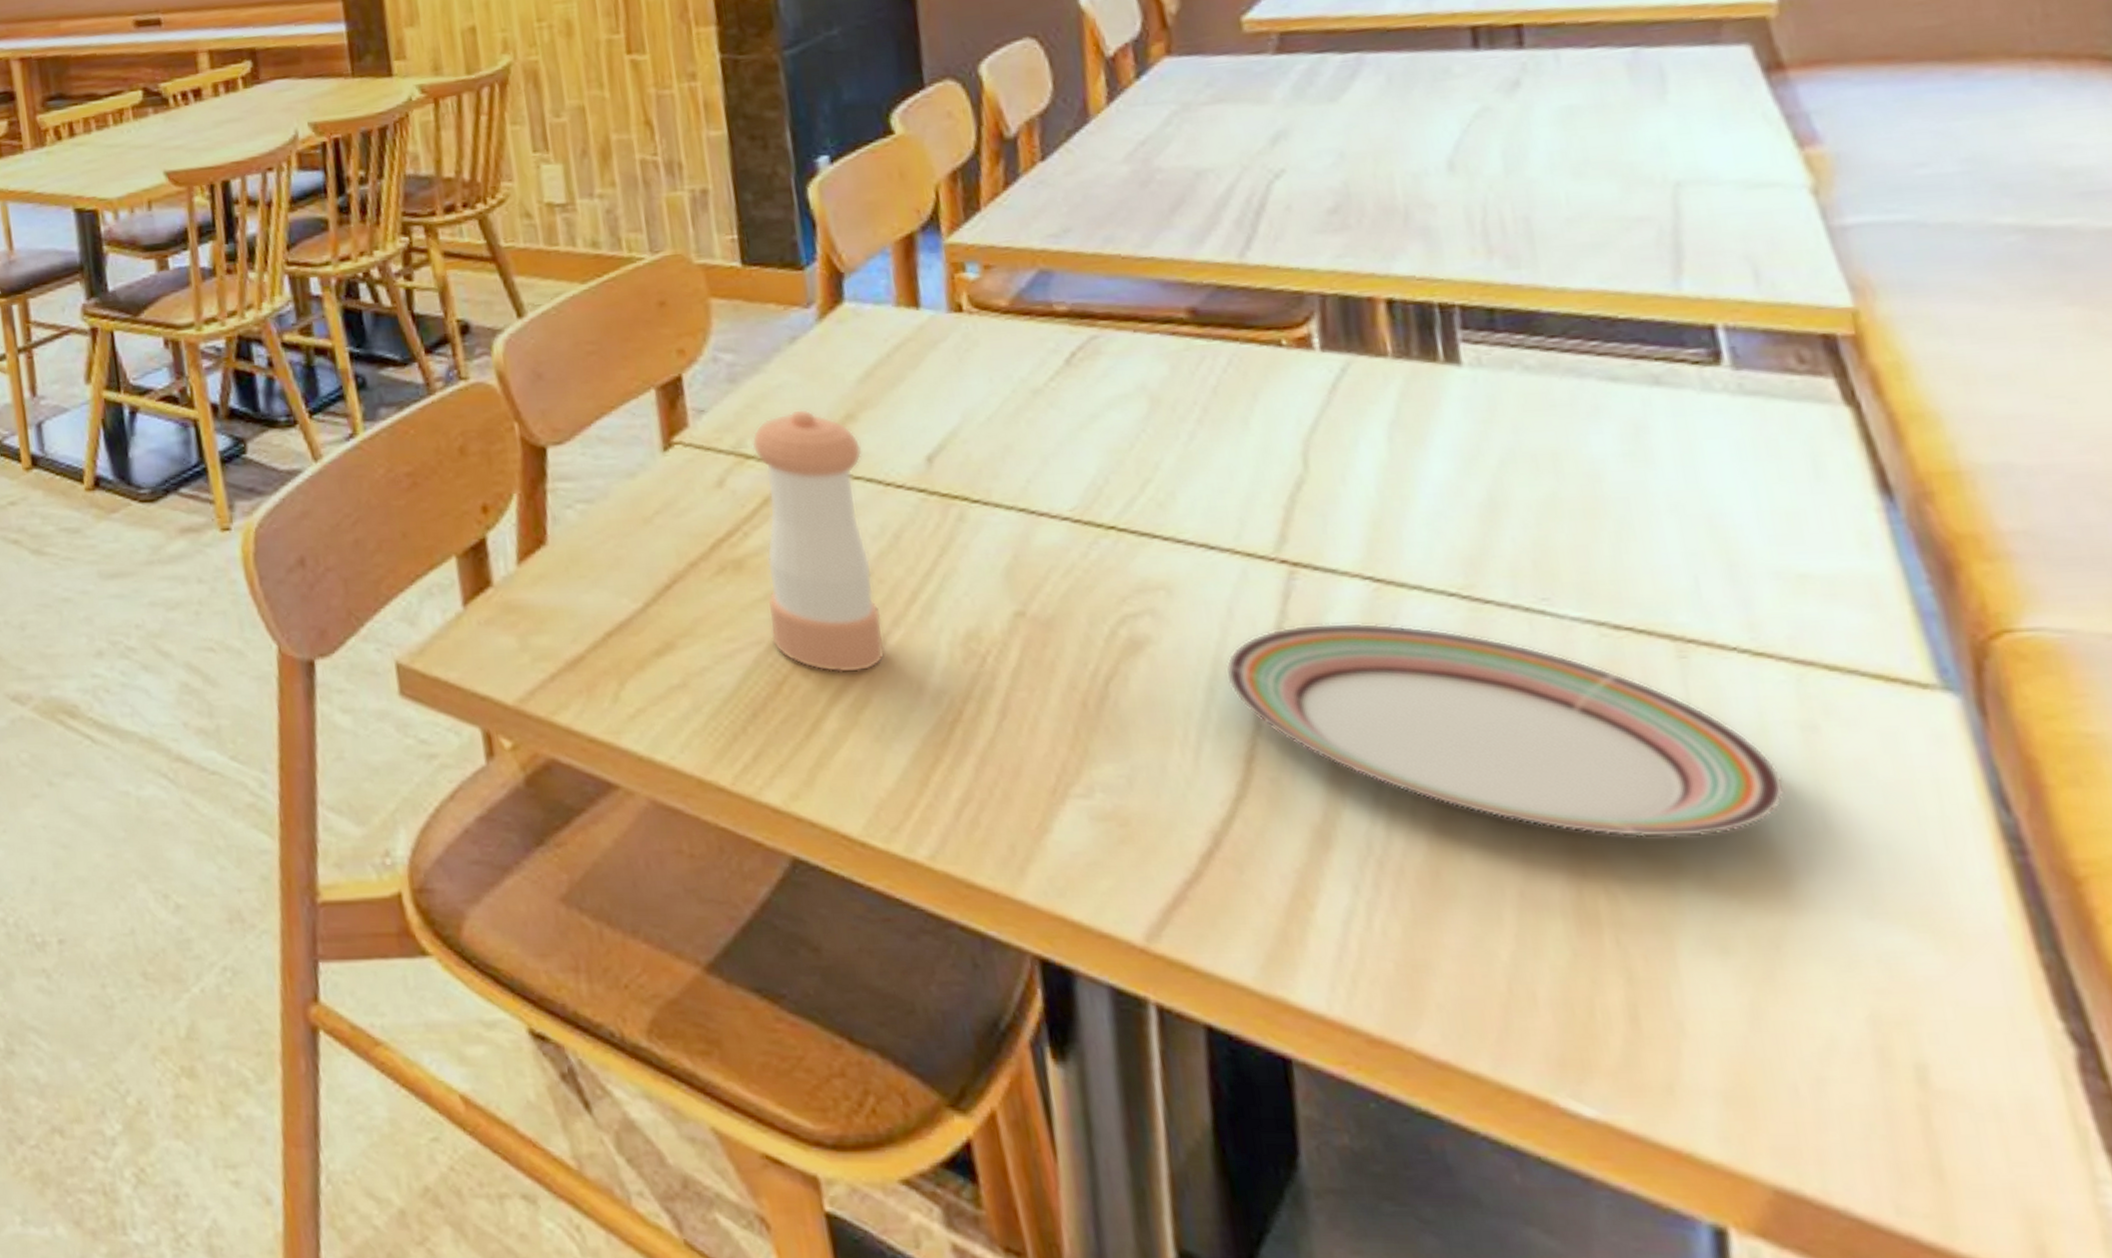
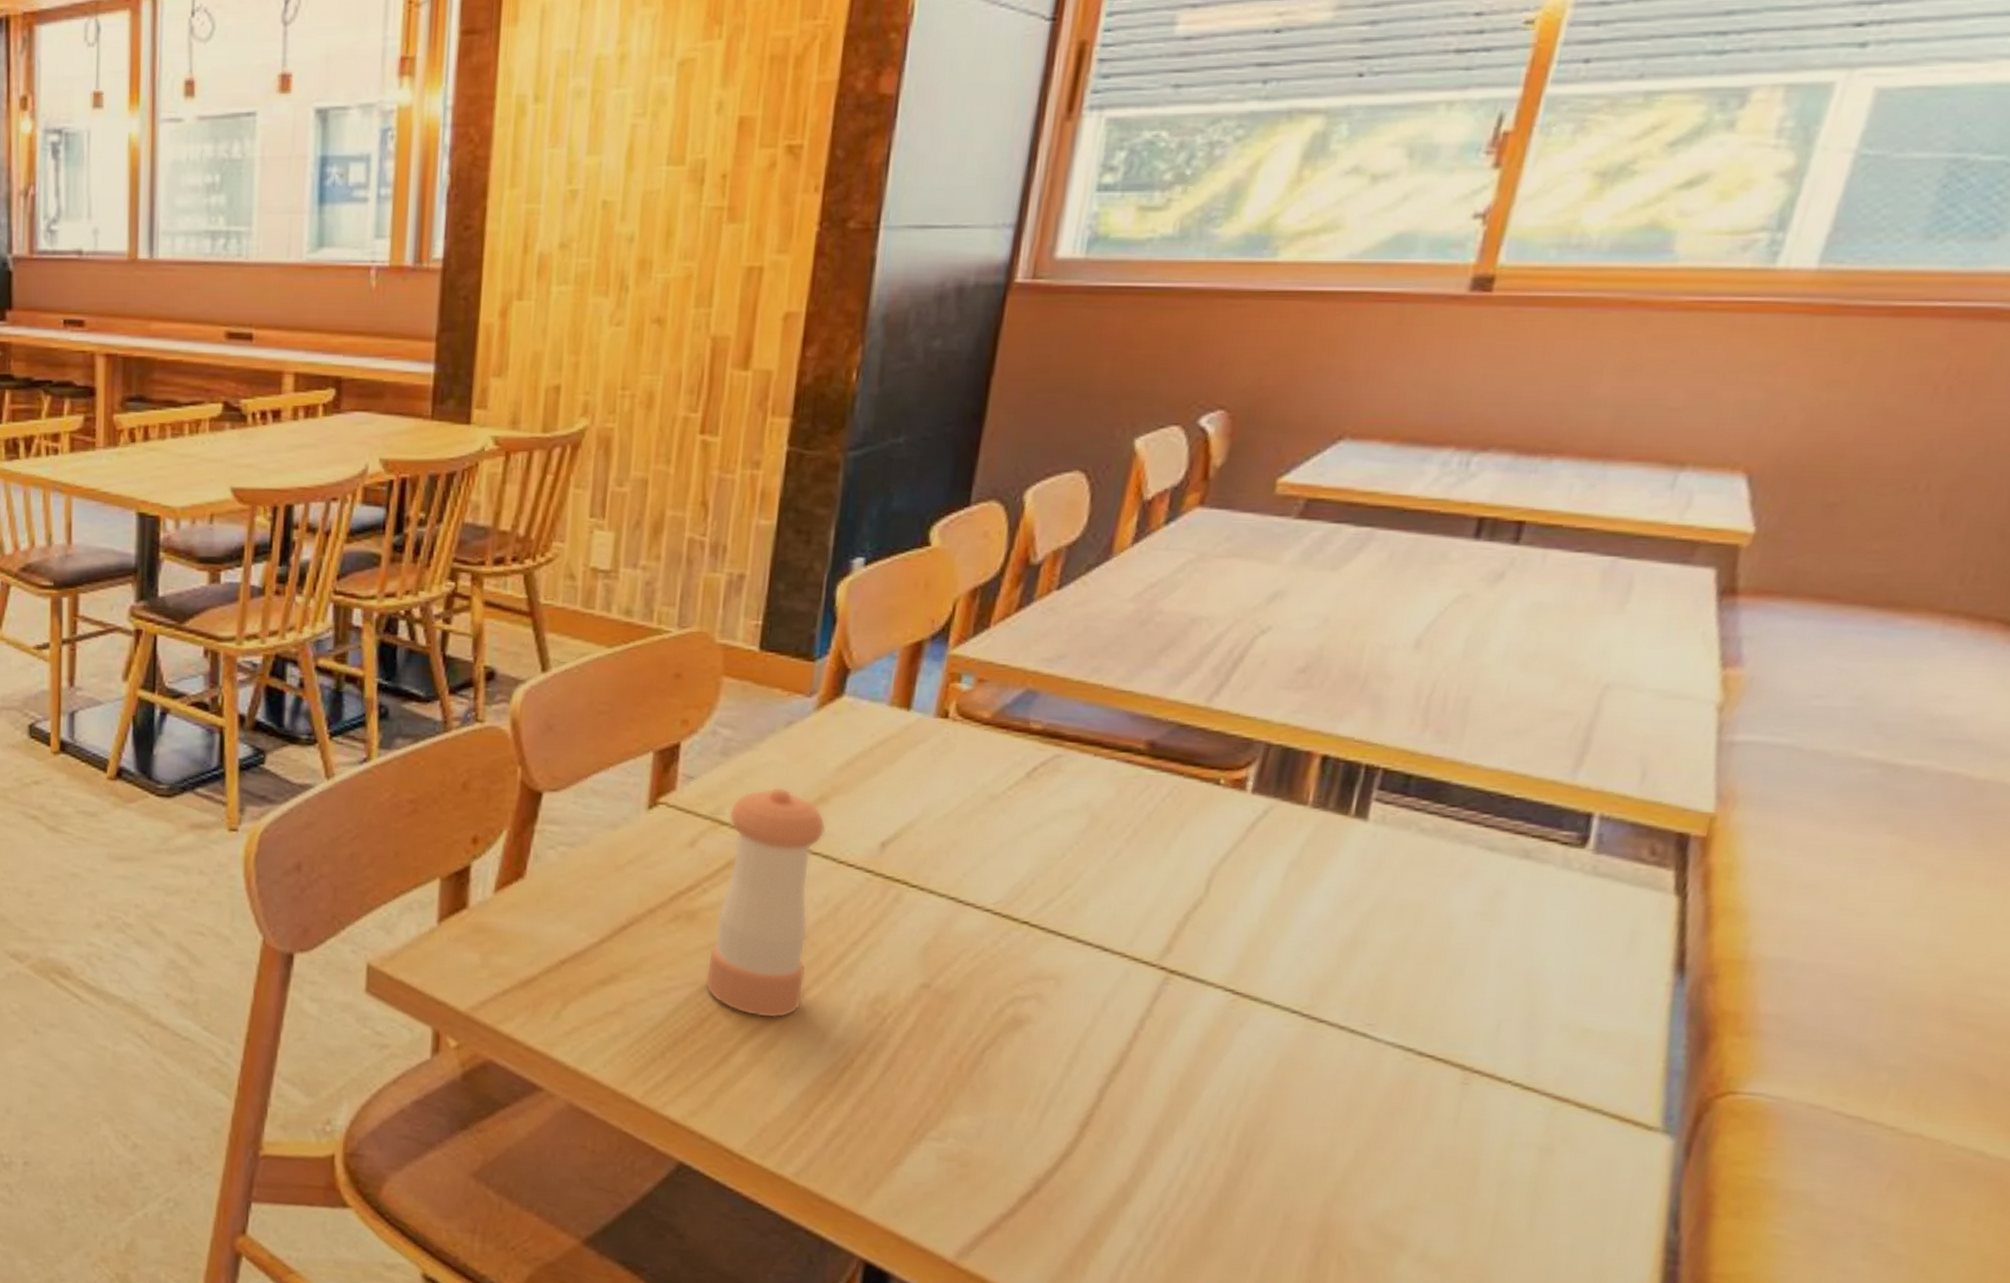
plate: present [1225,622,1786,838] -> none [1084,1022,1511,1225]

